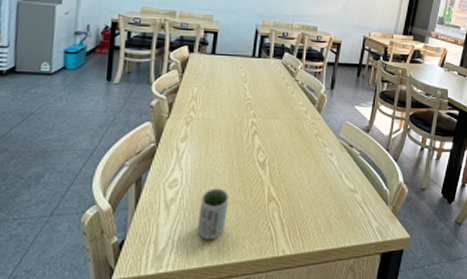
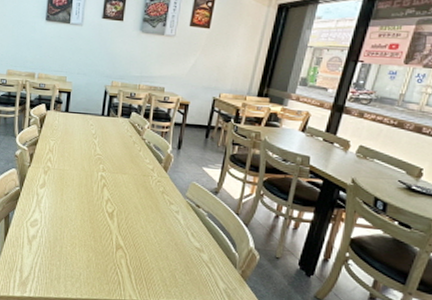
cup: present [197,188,230,239] -> none [54,231,82,275]

